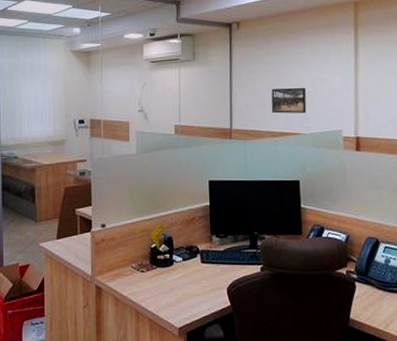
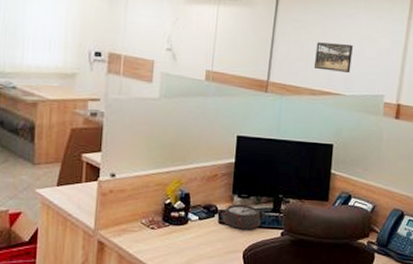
alarm clock: none [203,243,247,267] -> present [221,204,269,229]

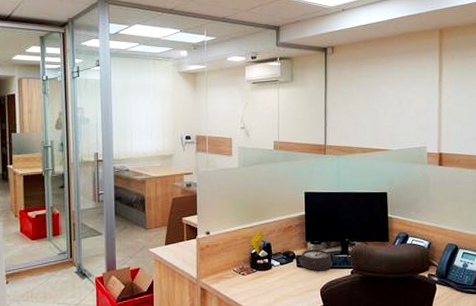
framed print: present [313,42,353,73] -> none [362,108,394,131]

